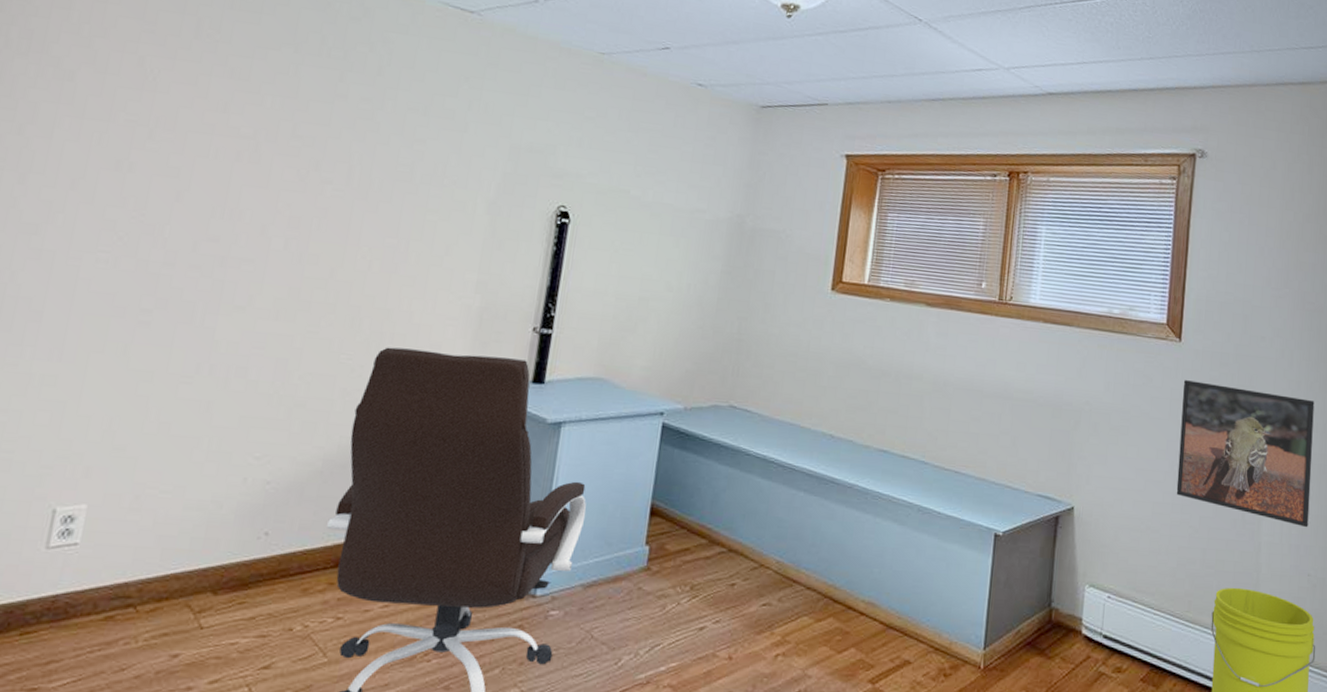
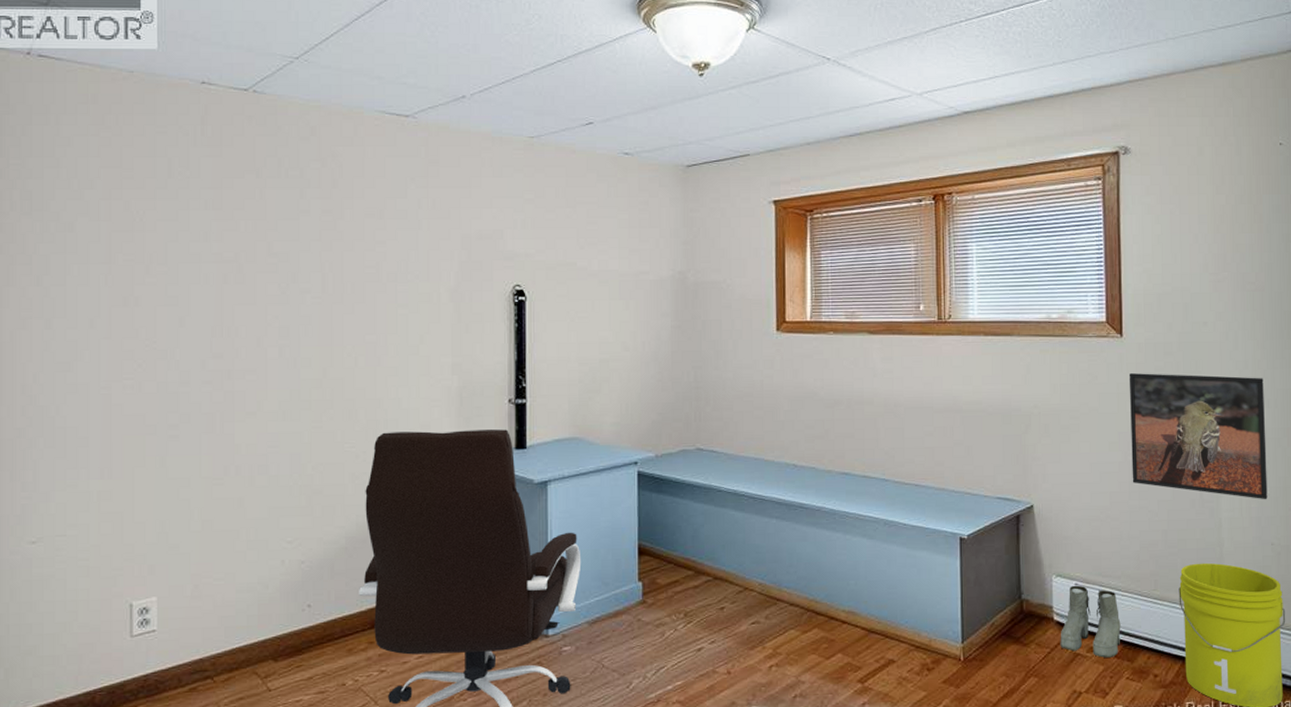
boots: none [1085,598,1150,681] -> present [1060,585,1121,658]

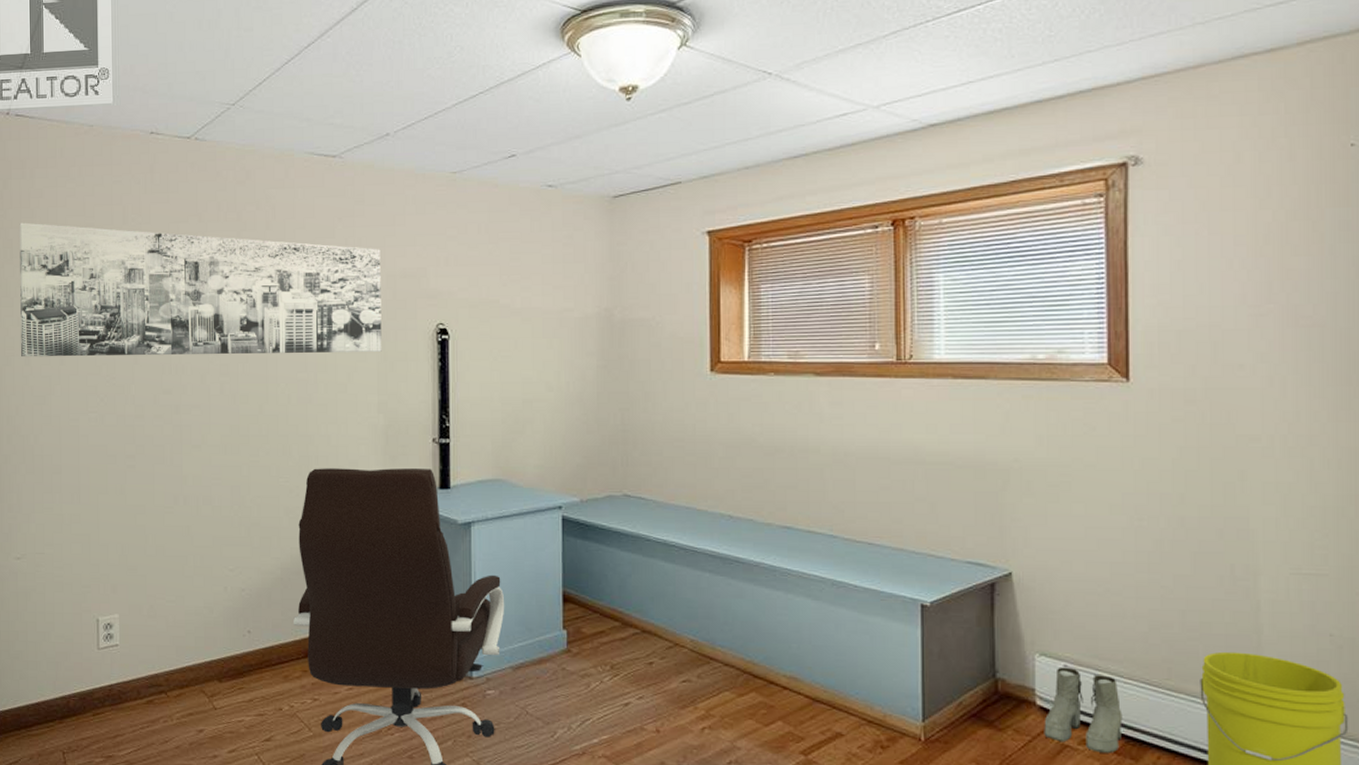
wall art: none [41,172,456,320] -> present [19,222,382,357]
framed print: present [1128,373,1268,500] -> none [1136,424,1326,582]

